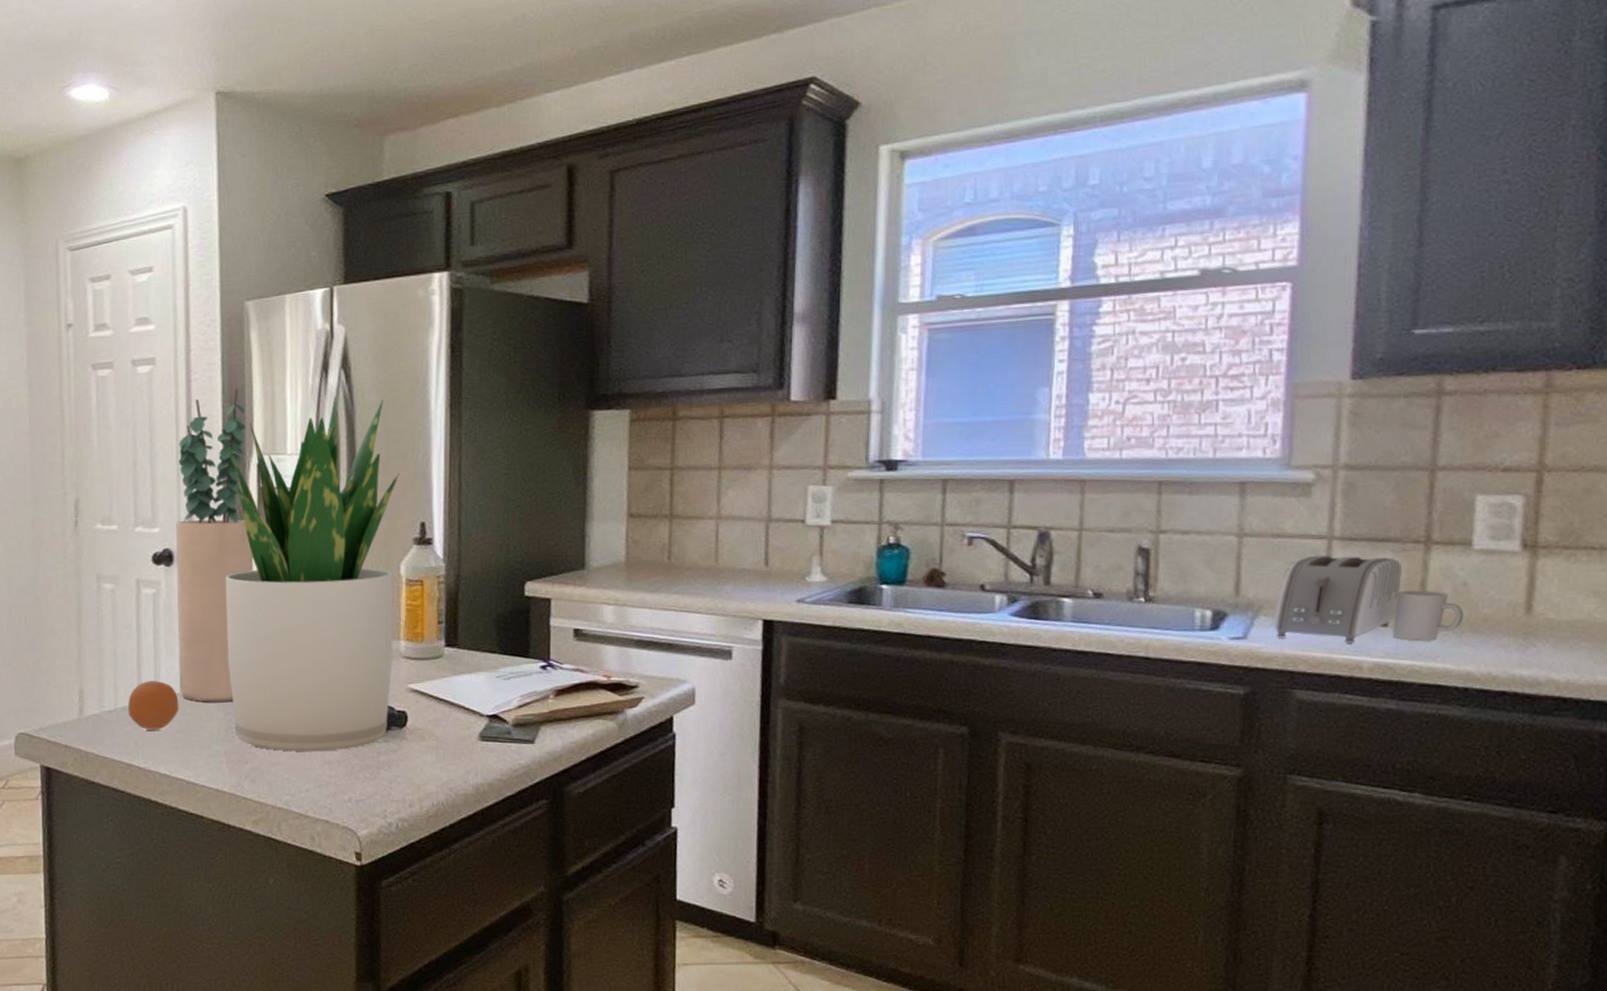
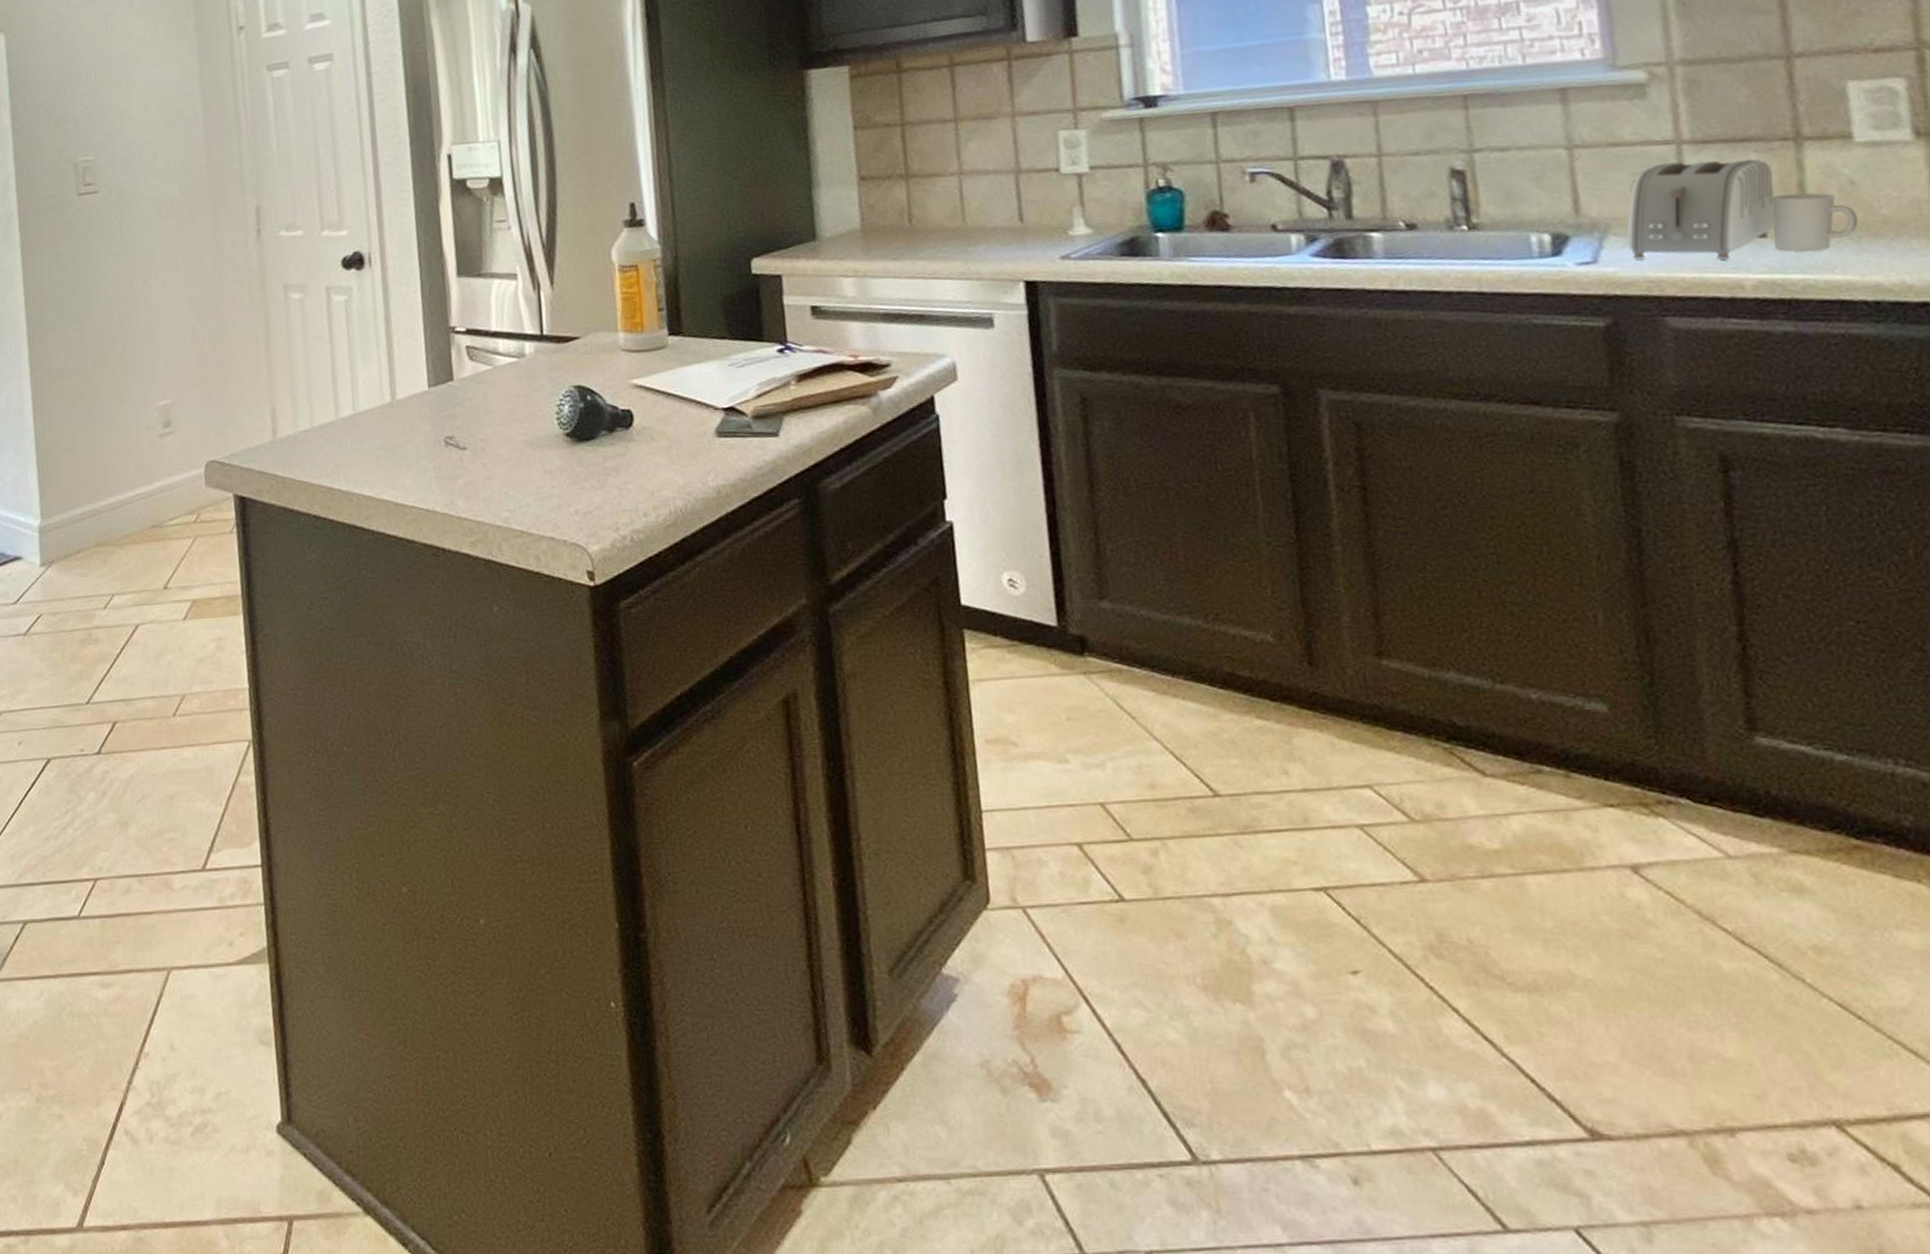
fruit: present [128,680,179,730] -> none [325,394,381,449]
vase: present [176,388,254,702] -> none [362,78,452,414]
planter: present [225,396,400,752] -> none [412,76,612,463]

